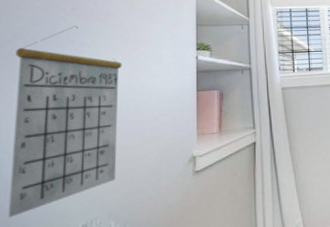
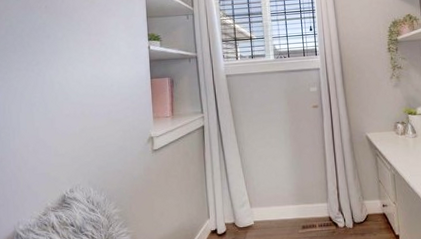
calendar: present [8,26,123,218] -> none [8,22,92,180]

